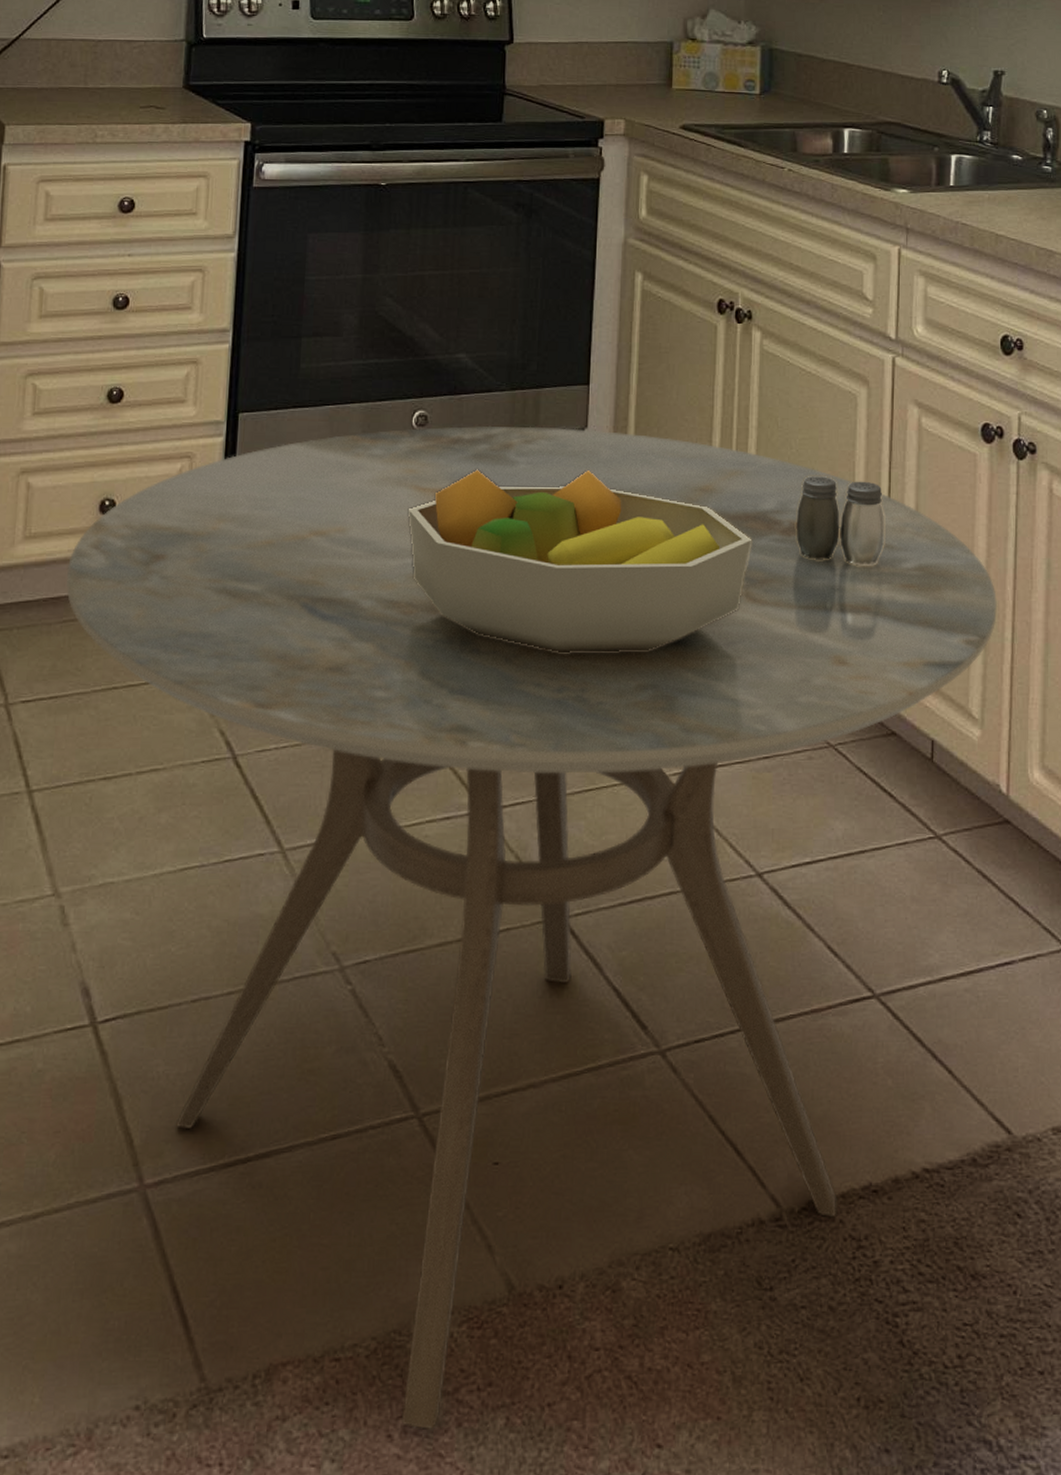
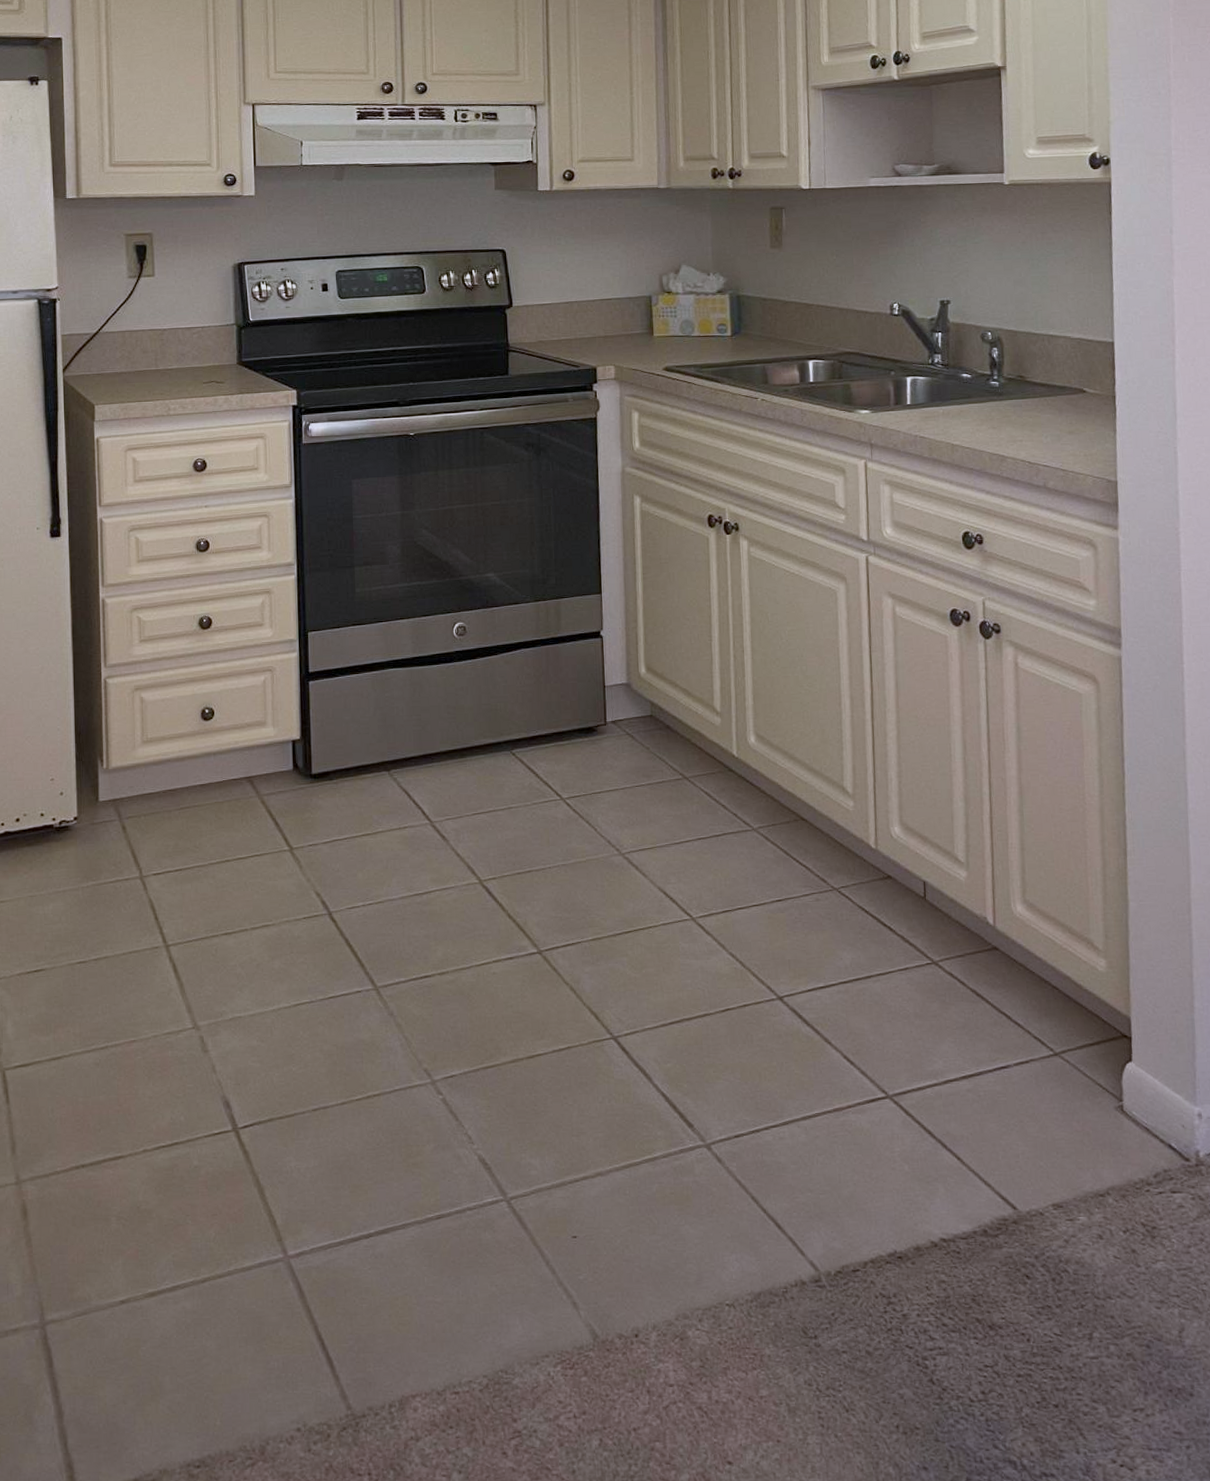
dining table: present [65,425,998,1429] -> none [179,631,975,1448]
fruit bowl: present [408,469,752,653] -> none [456,665,753,819]
salt and pepper shaker: present [796,475,885,567] -> none [790,660,870,737]

